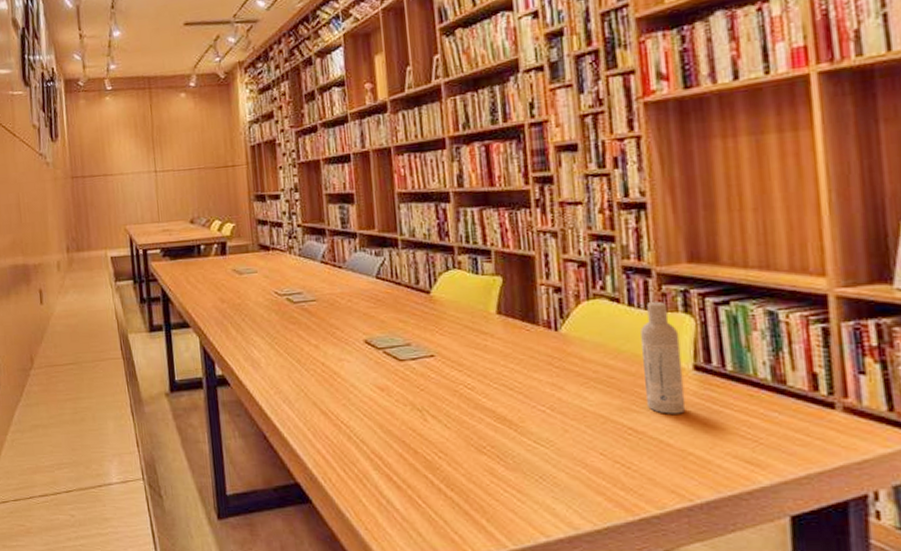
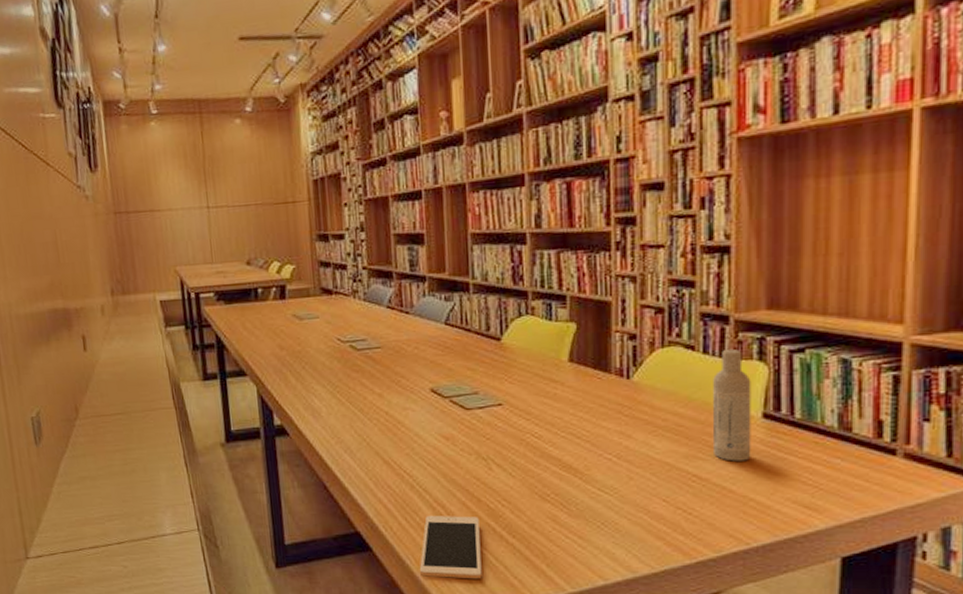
cell phone: none [359,467,422,534] -> present [419,516,482,579]

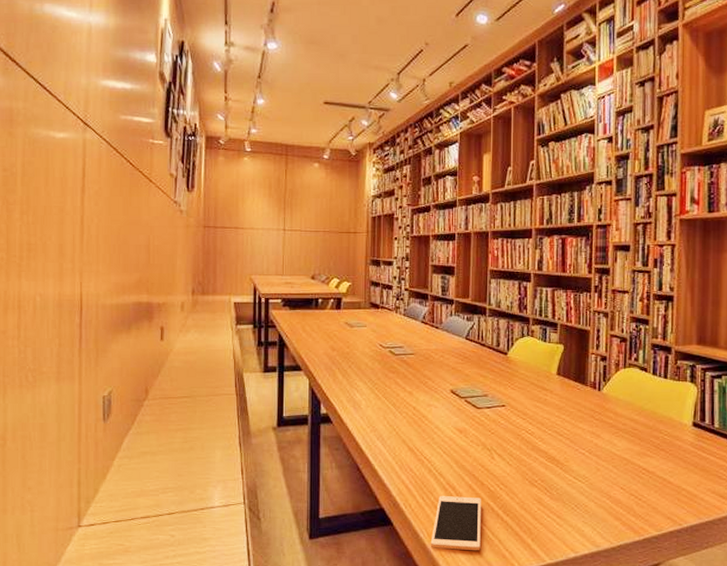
bottle: present [712,349,751,462] -> none [657,373,685,459]

